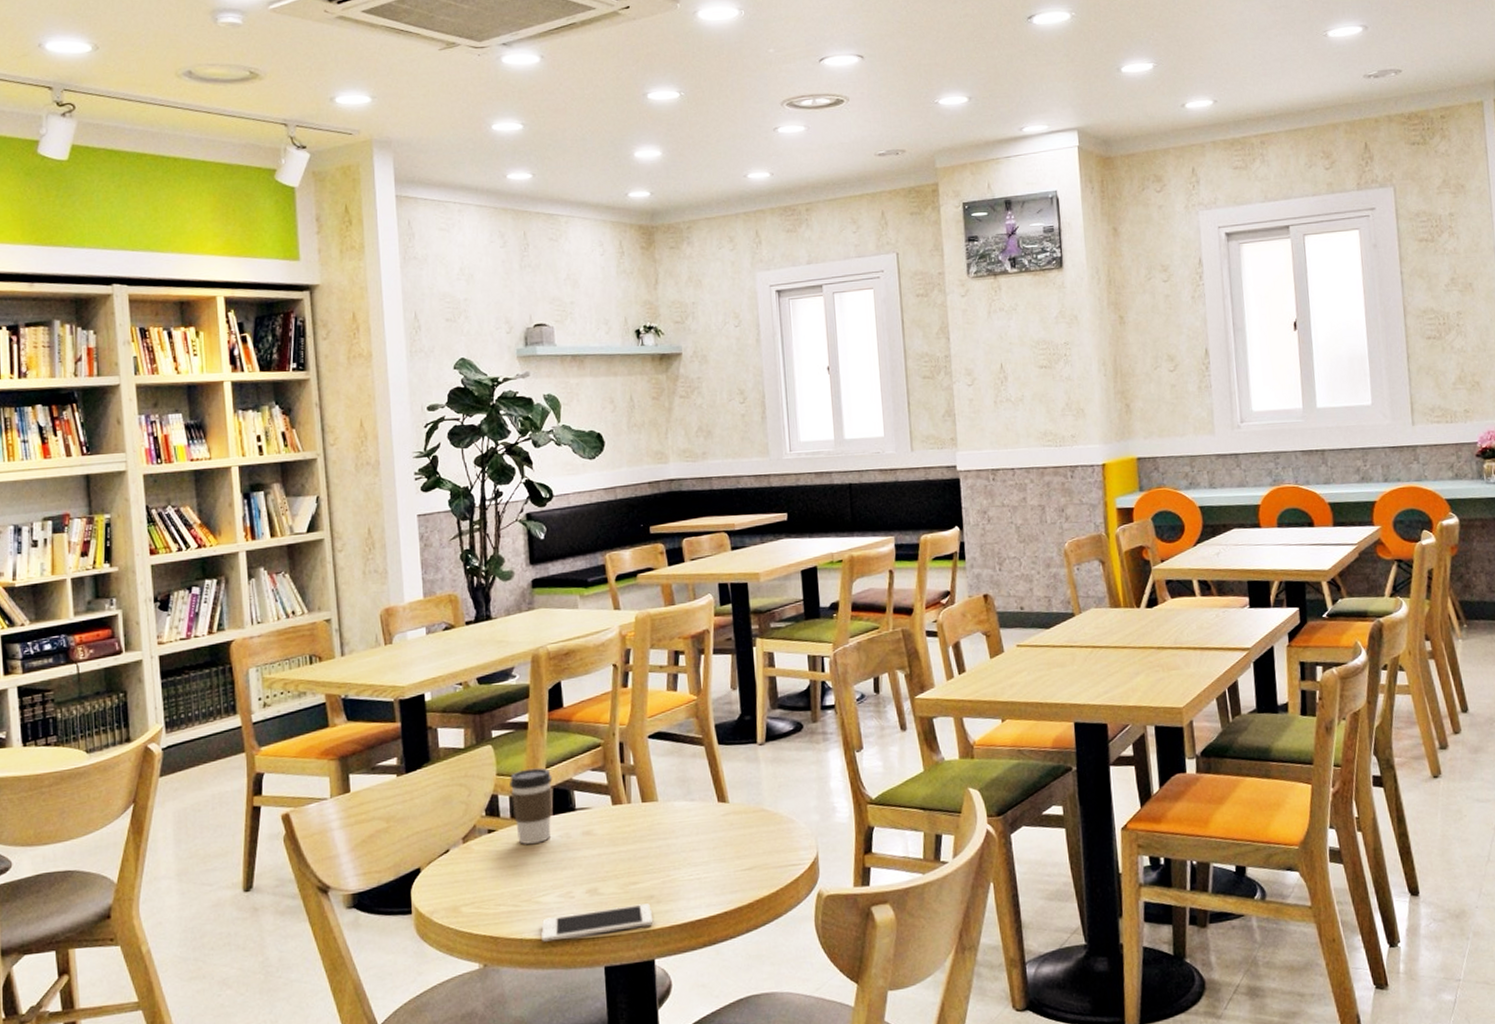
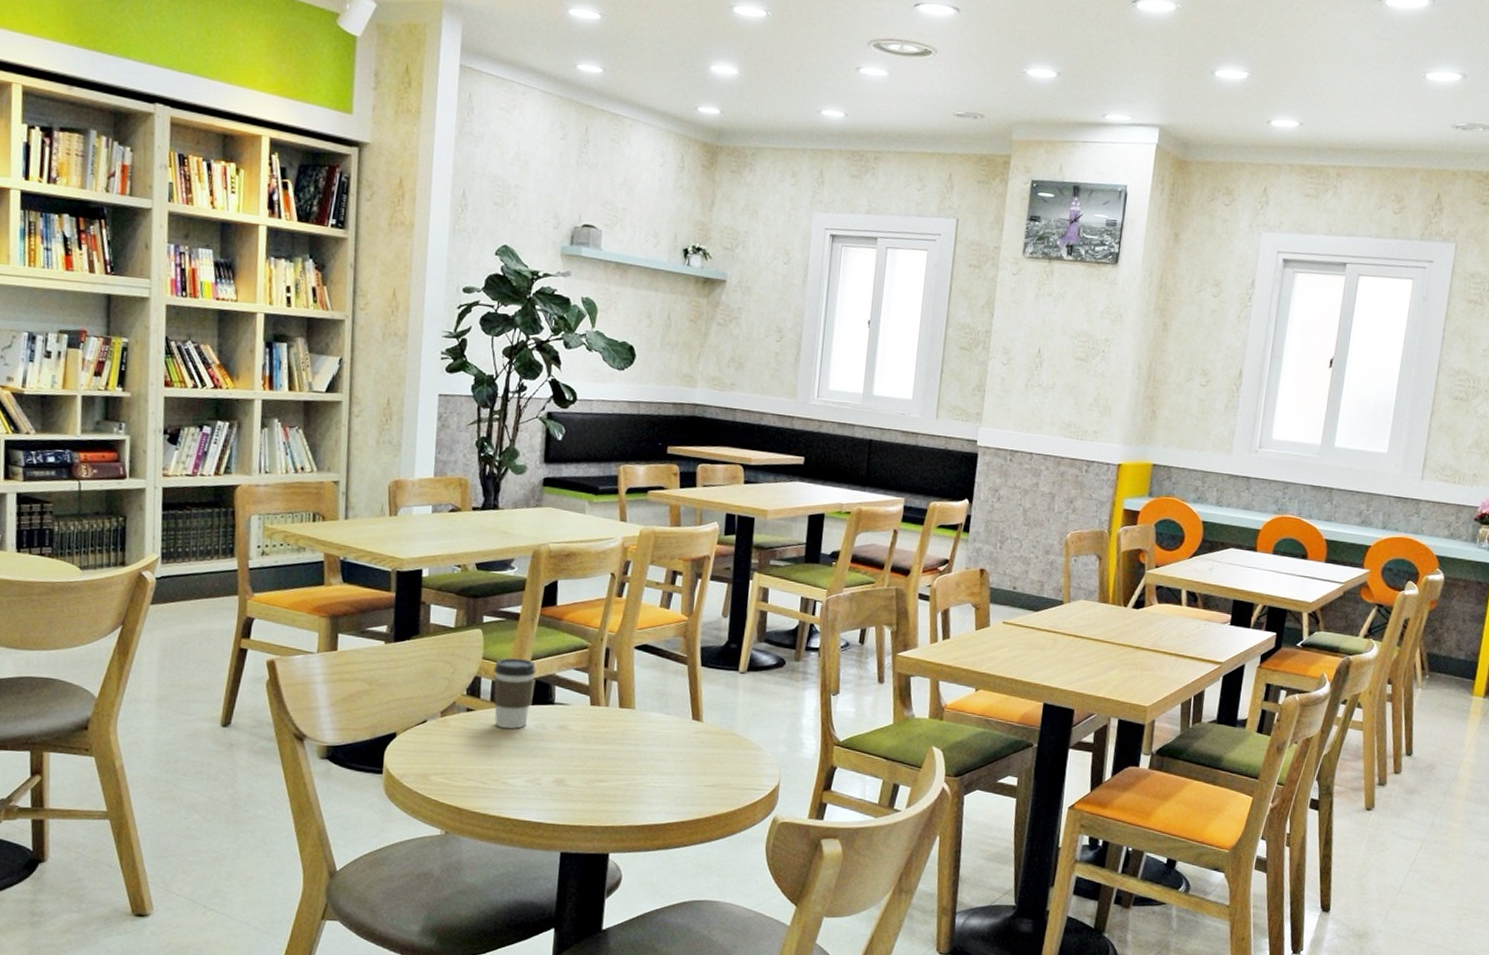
cell phone: present [541,903,654,942] -> none [504,799,614,823]

